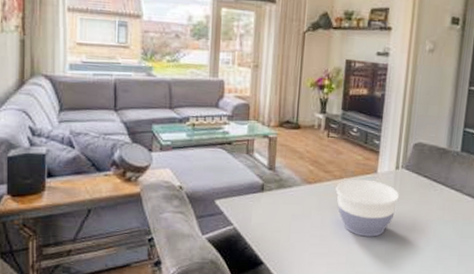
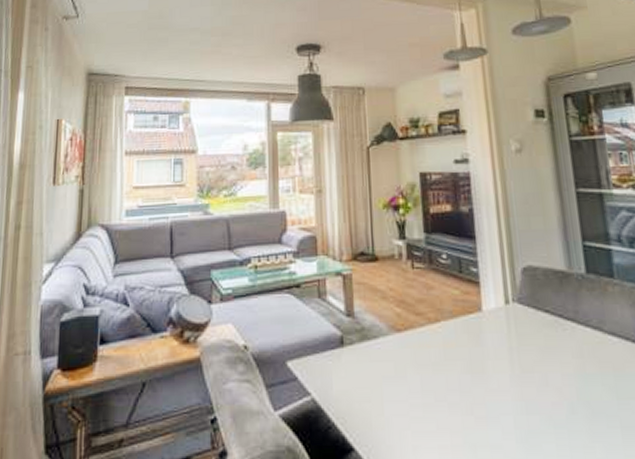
bowl: present [336,179,400,237] -> none [432,321,519,404]

